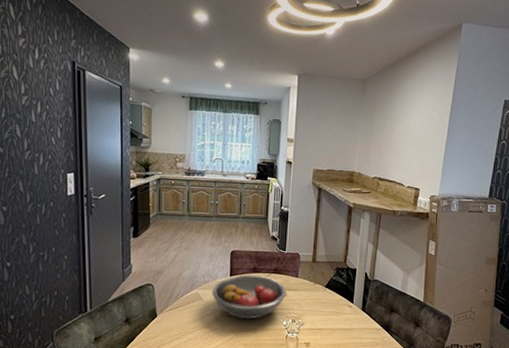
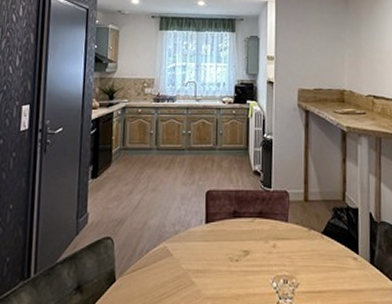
fruit bowl: present [212,275,286,320] -> none [183,221,275,281]

